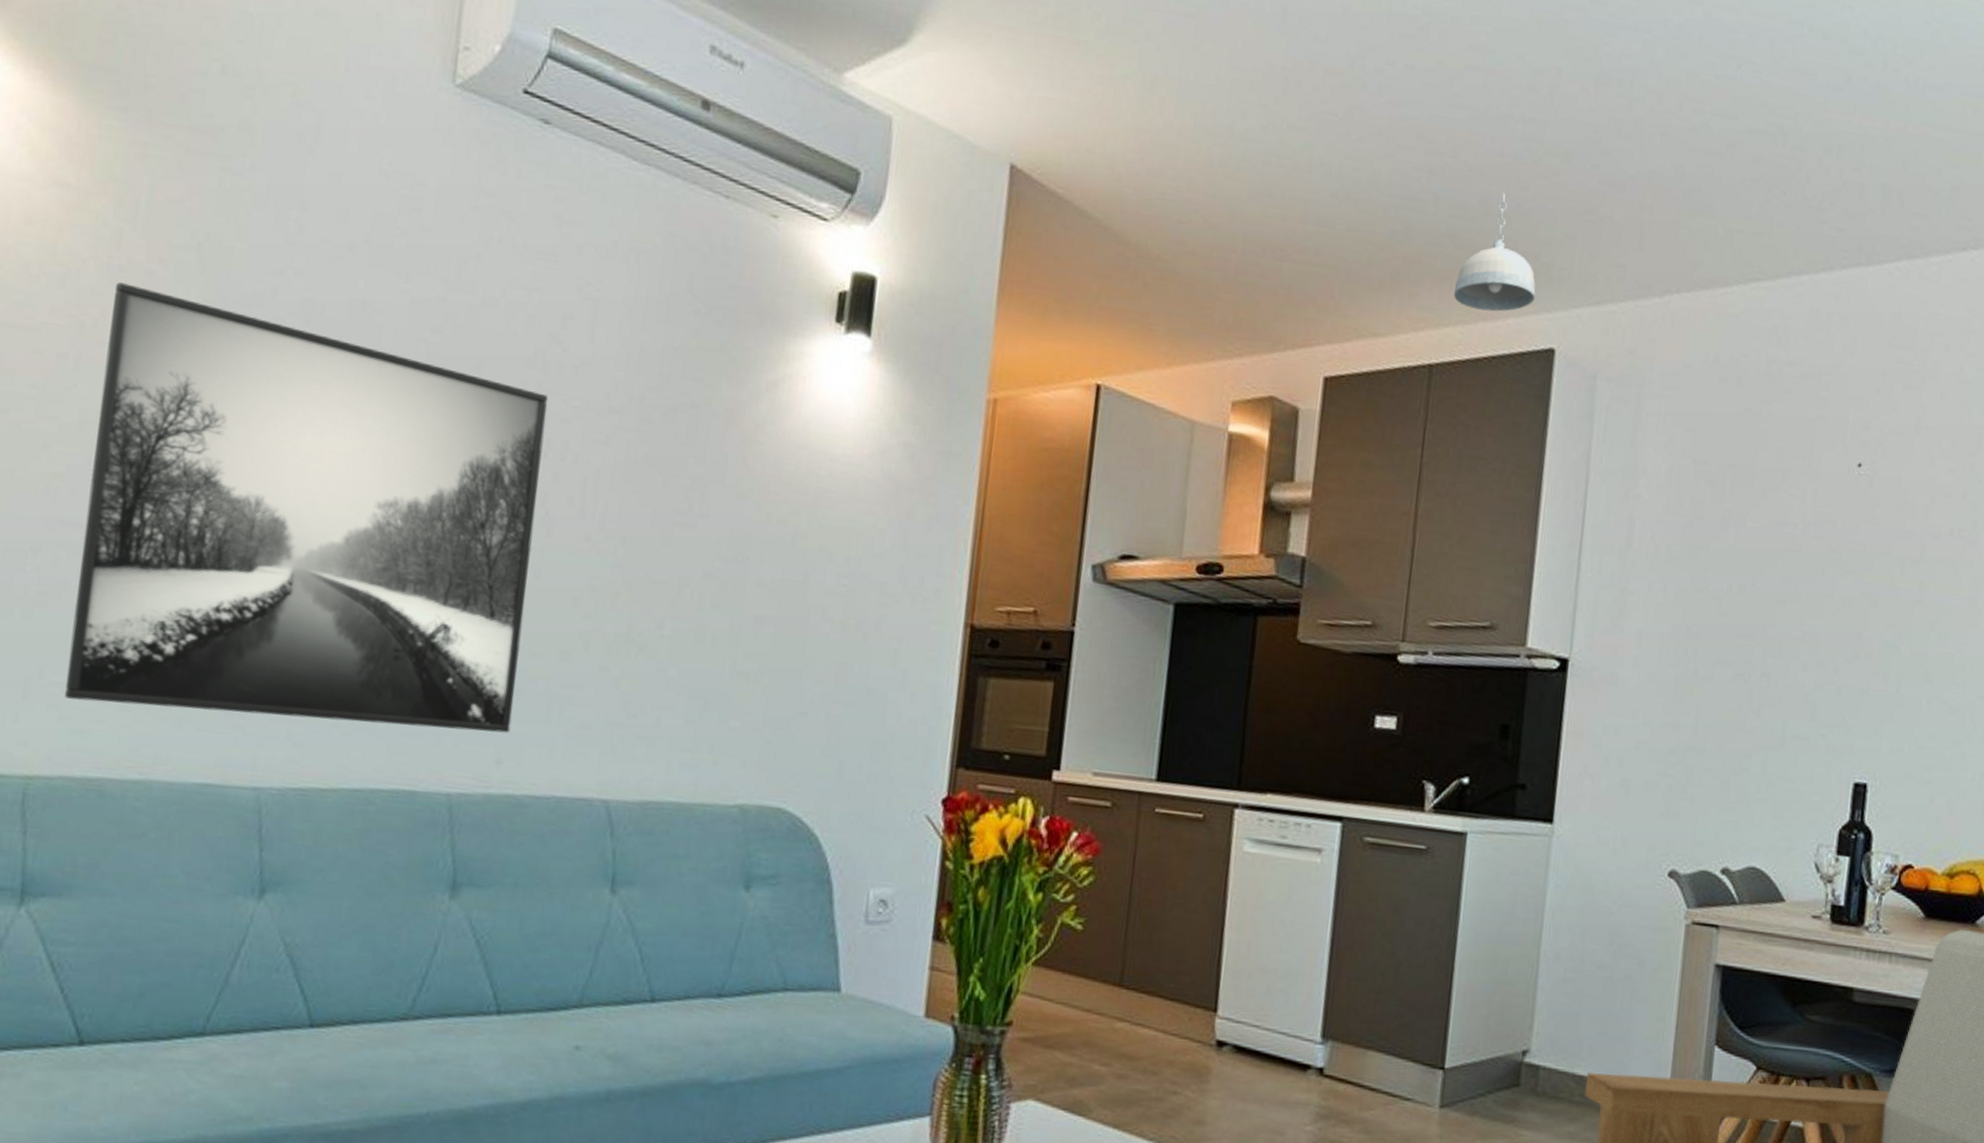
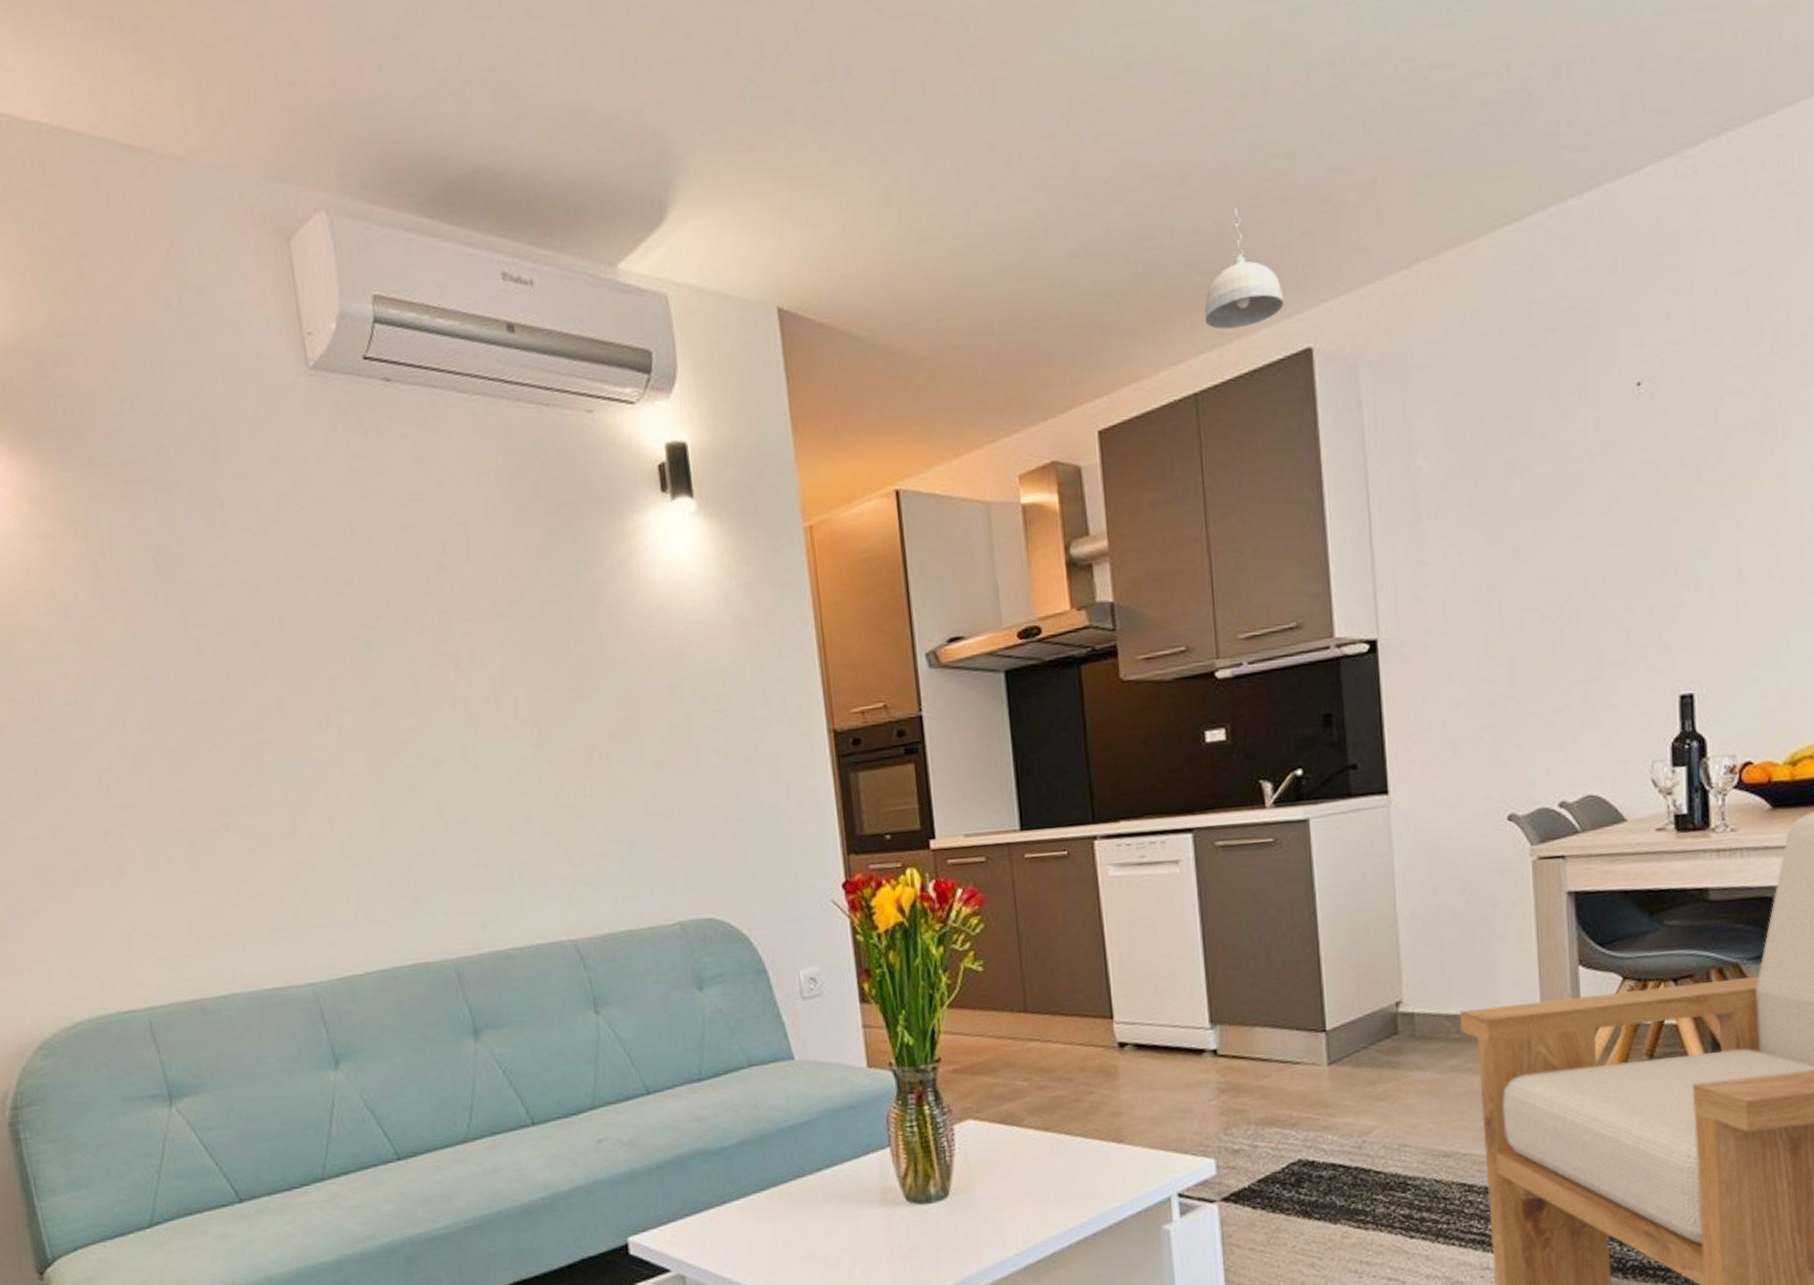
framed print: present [65,282,548,733] -> none [104,603,487,943]

